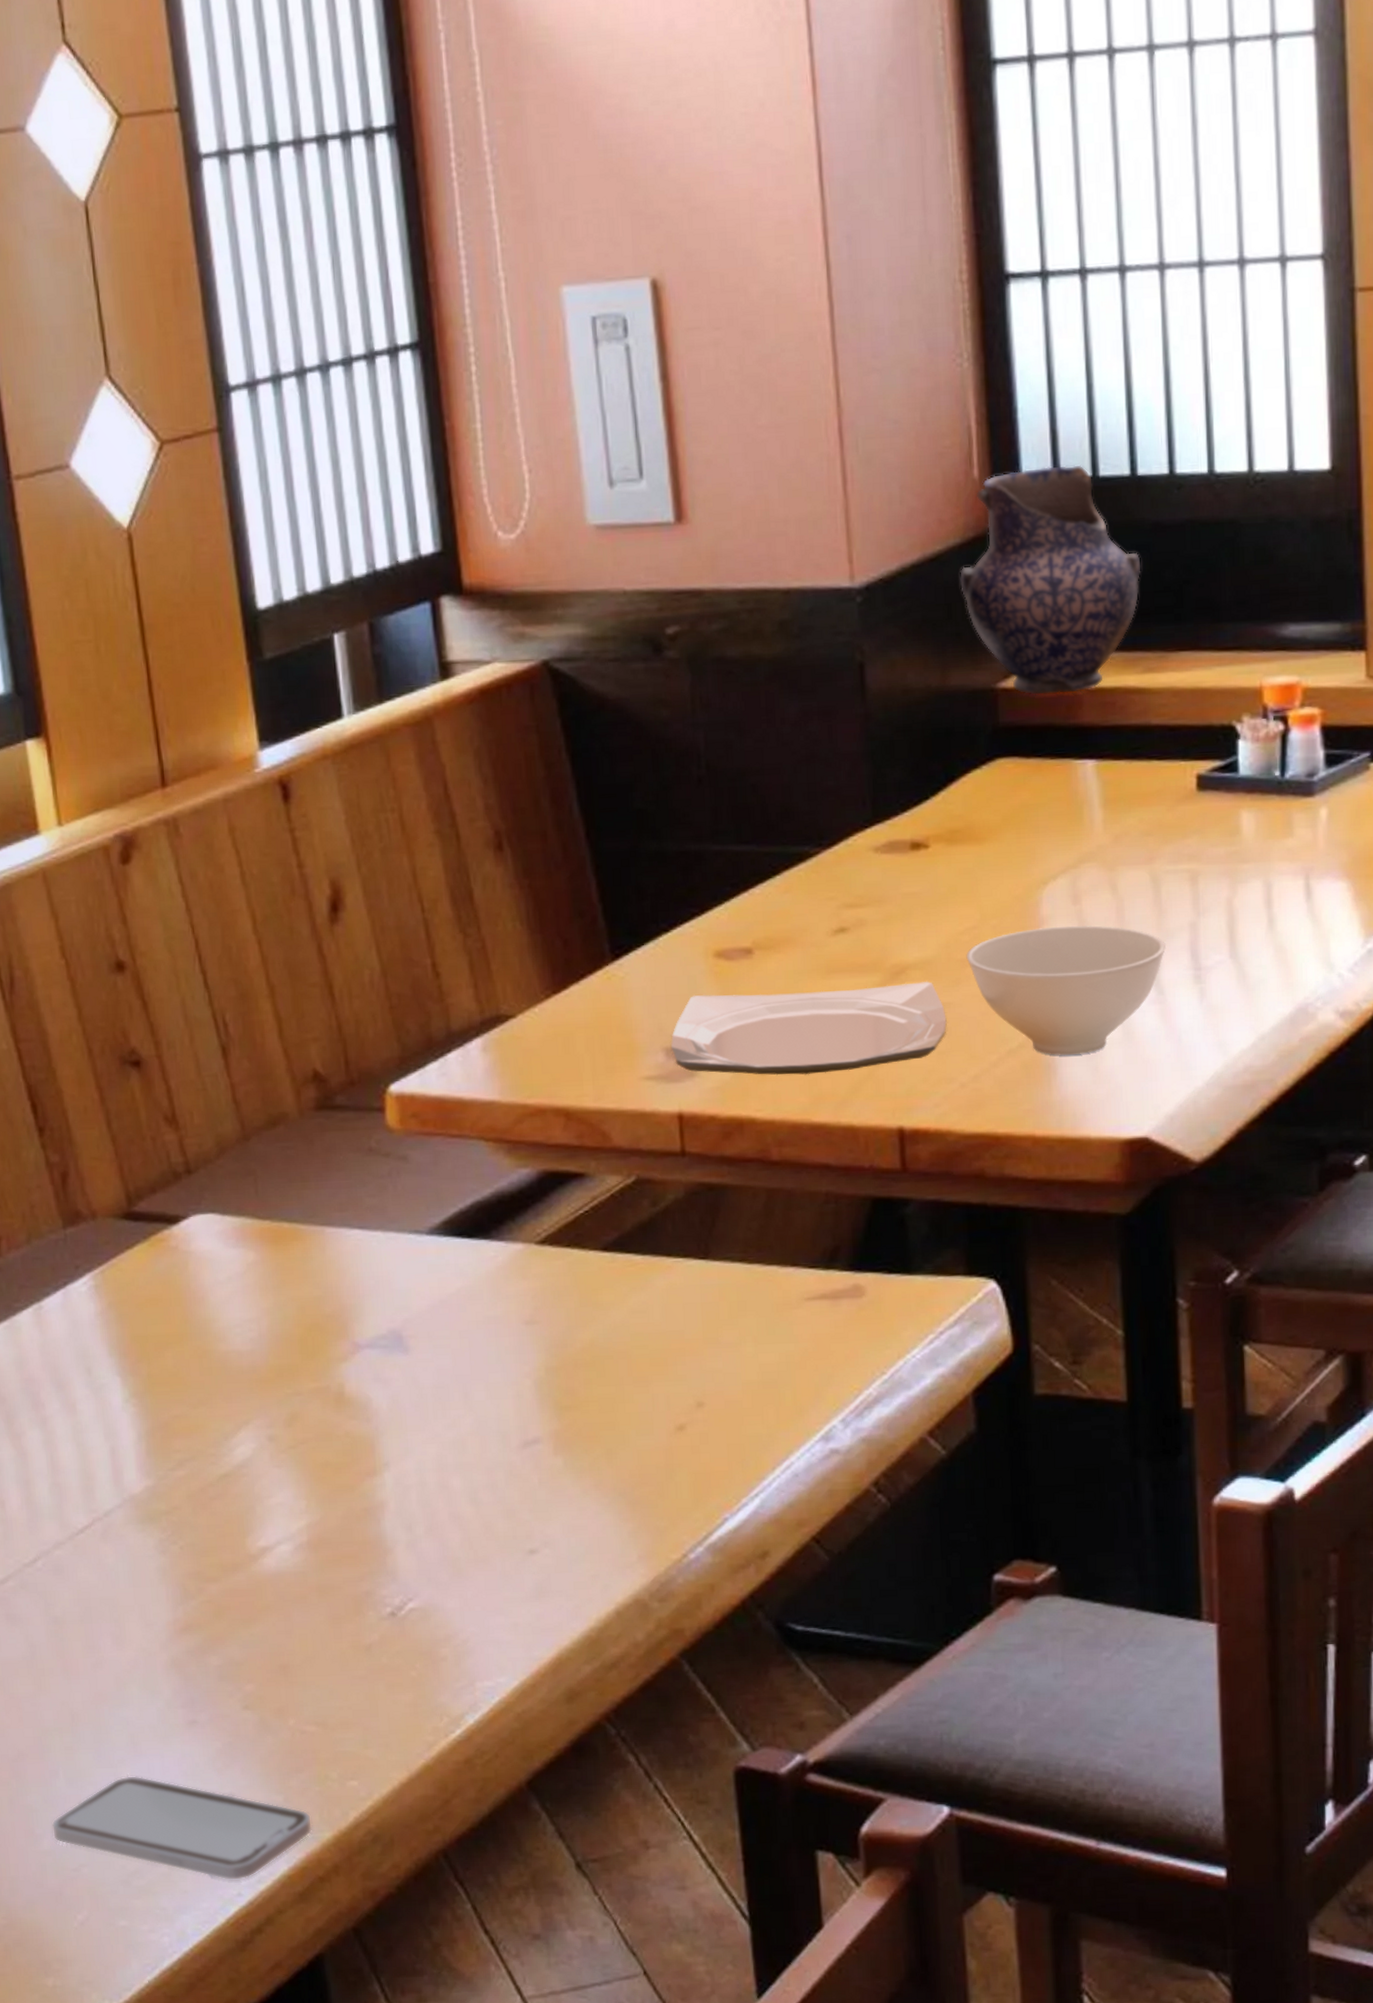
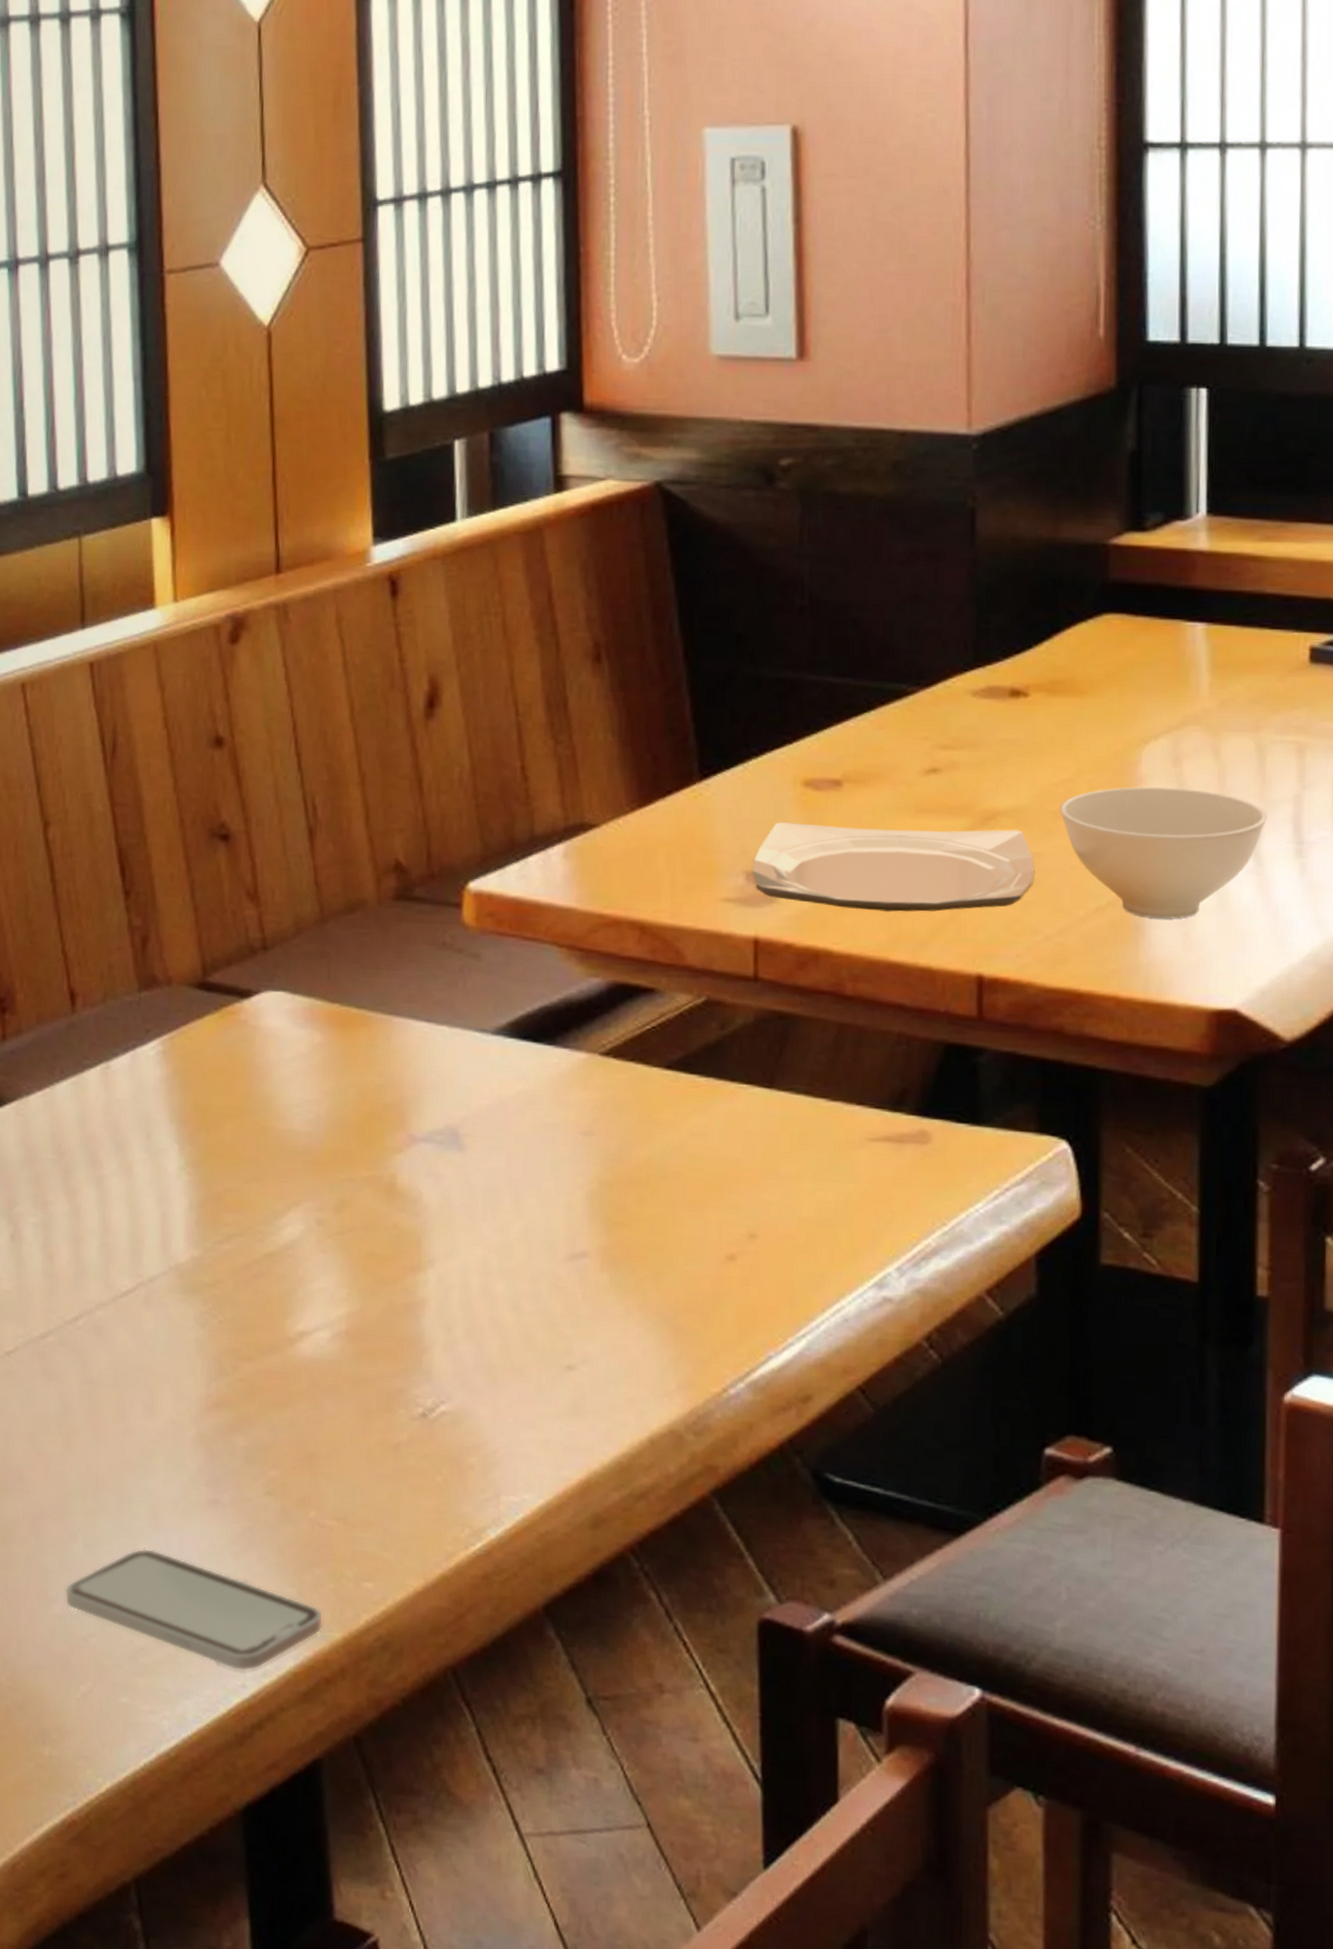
pottery: present [960,465,1141,695] -> none [1078,330,1265,555]

